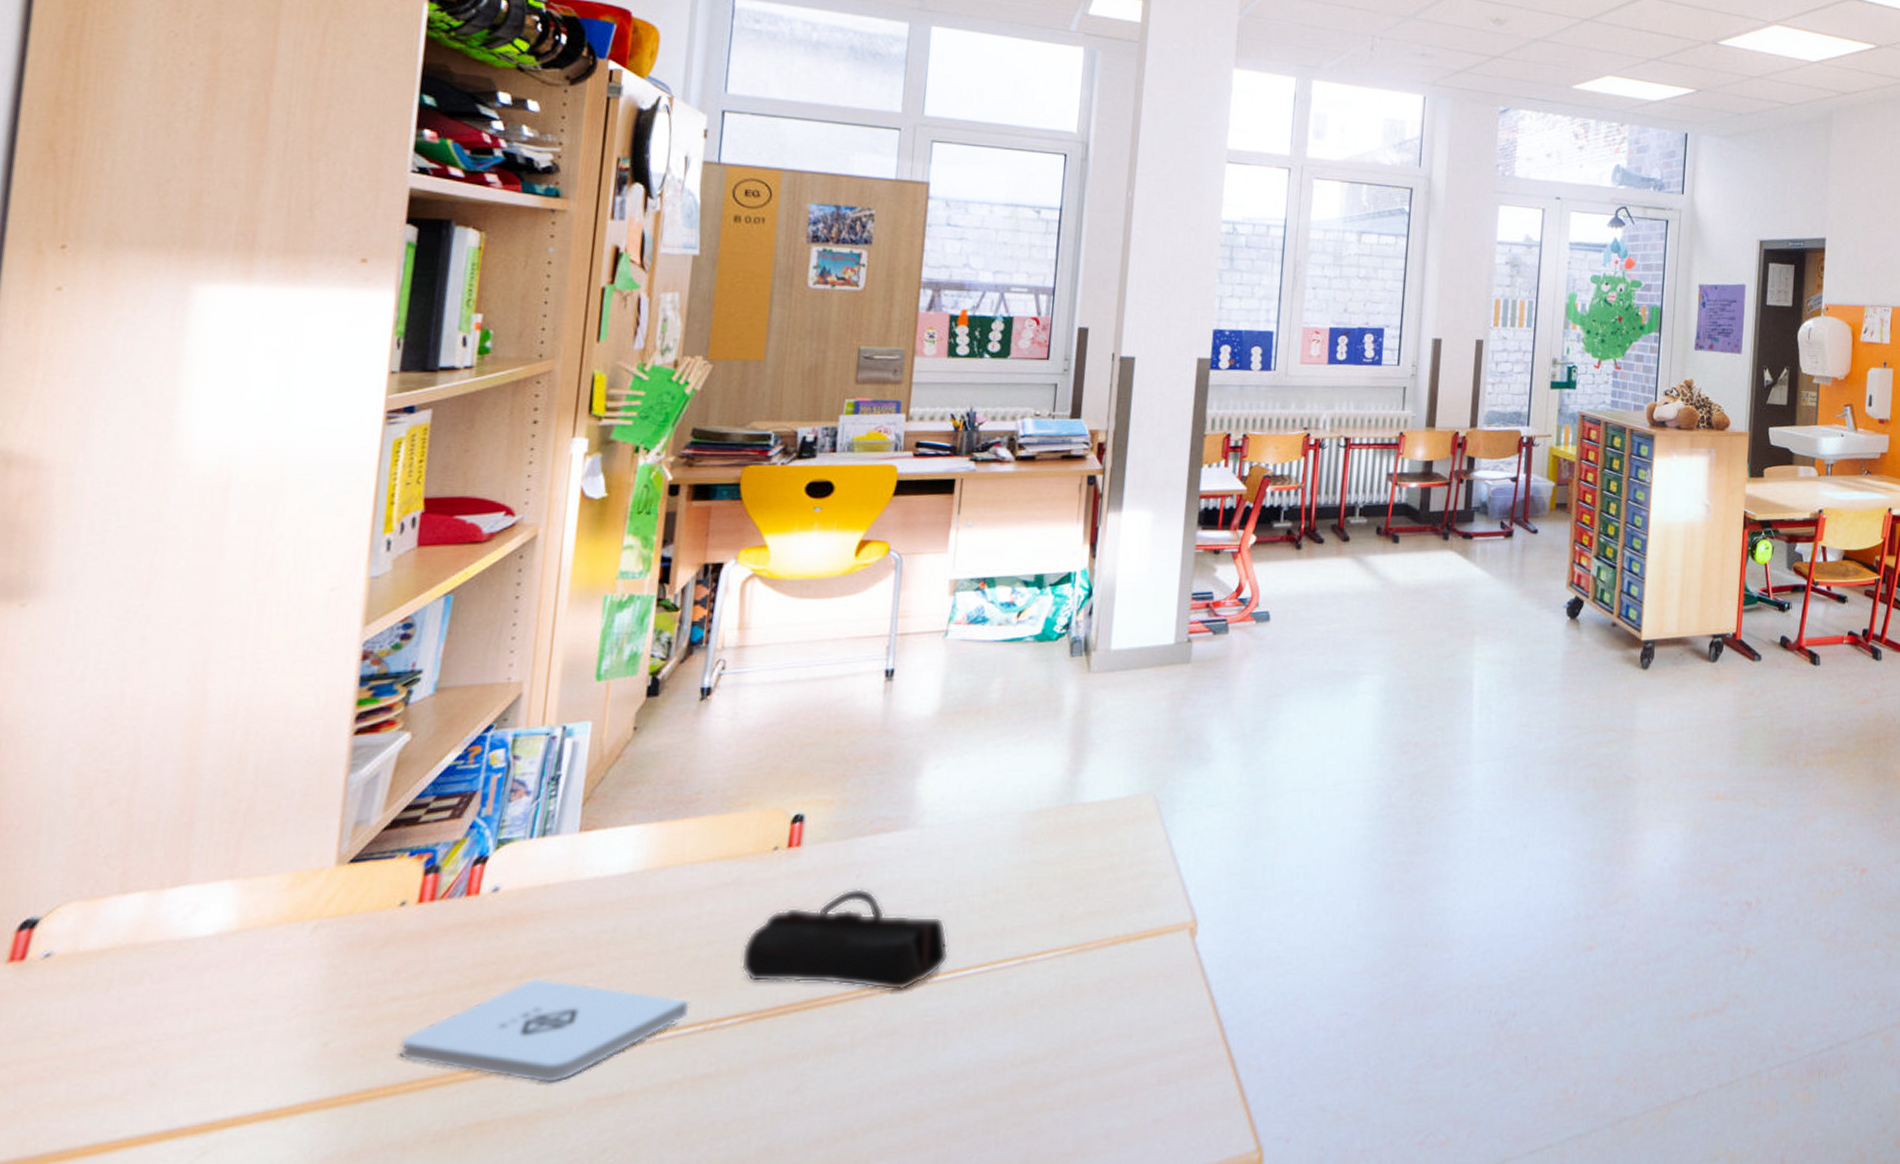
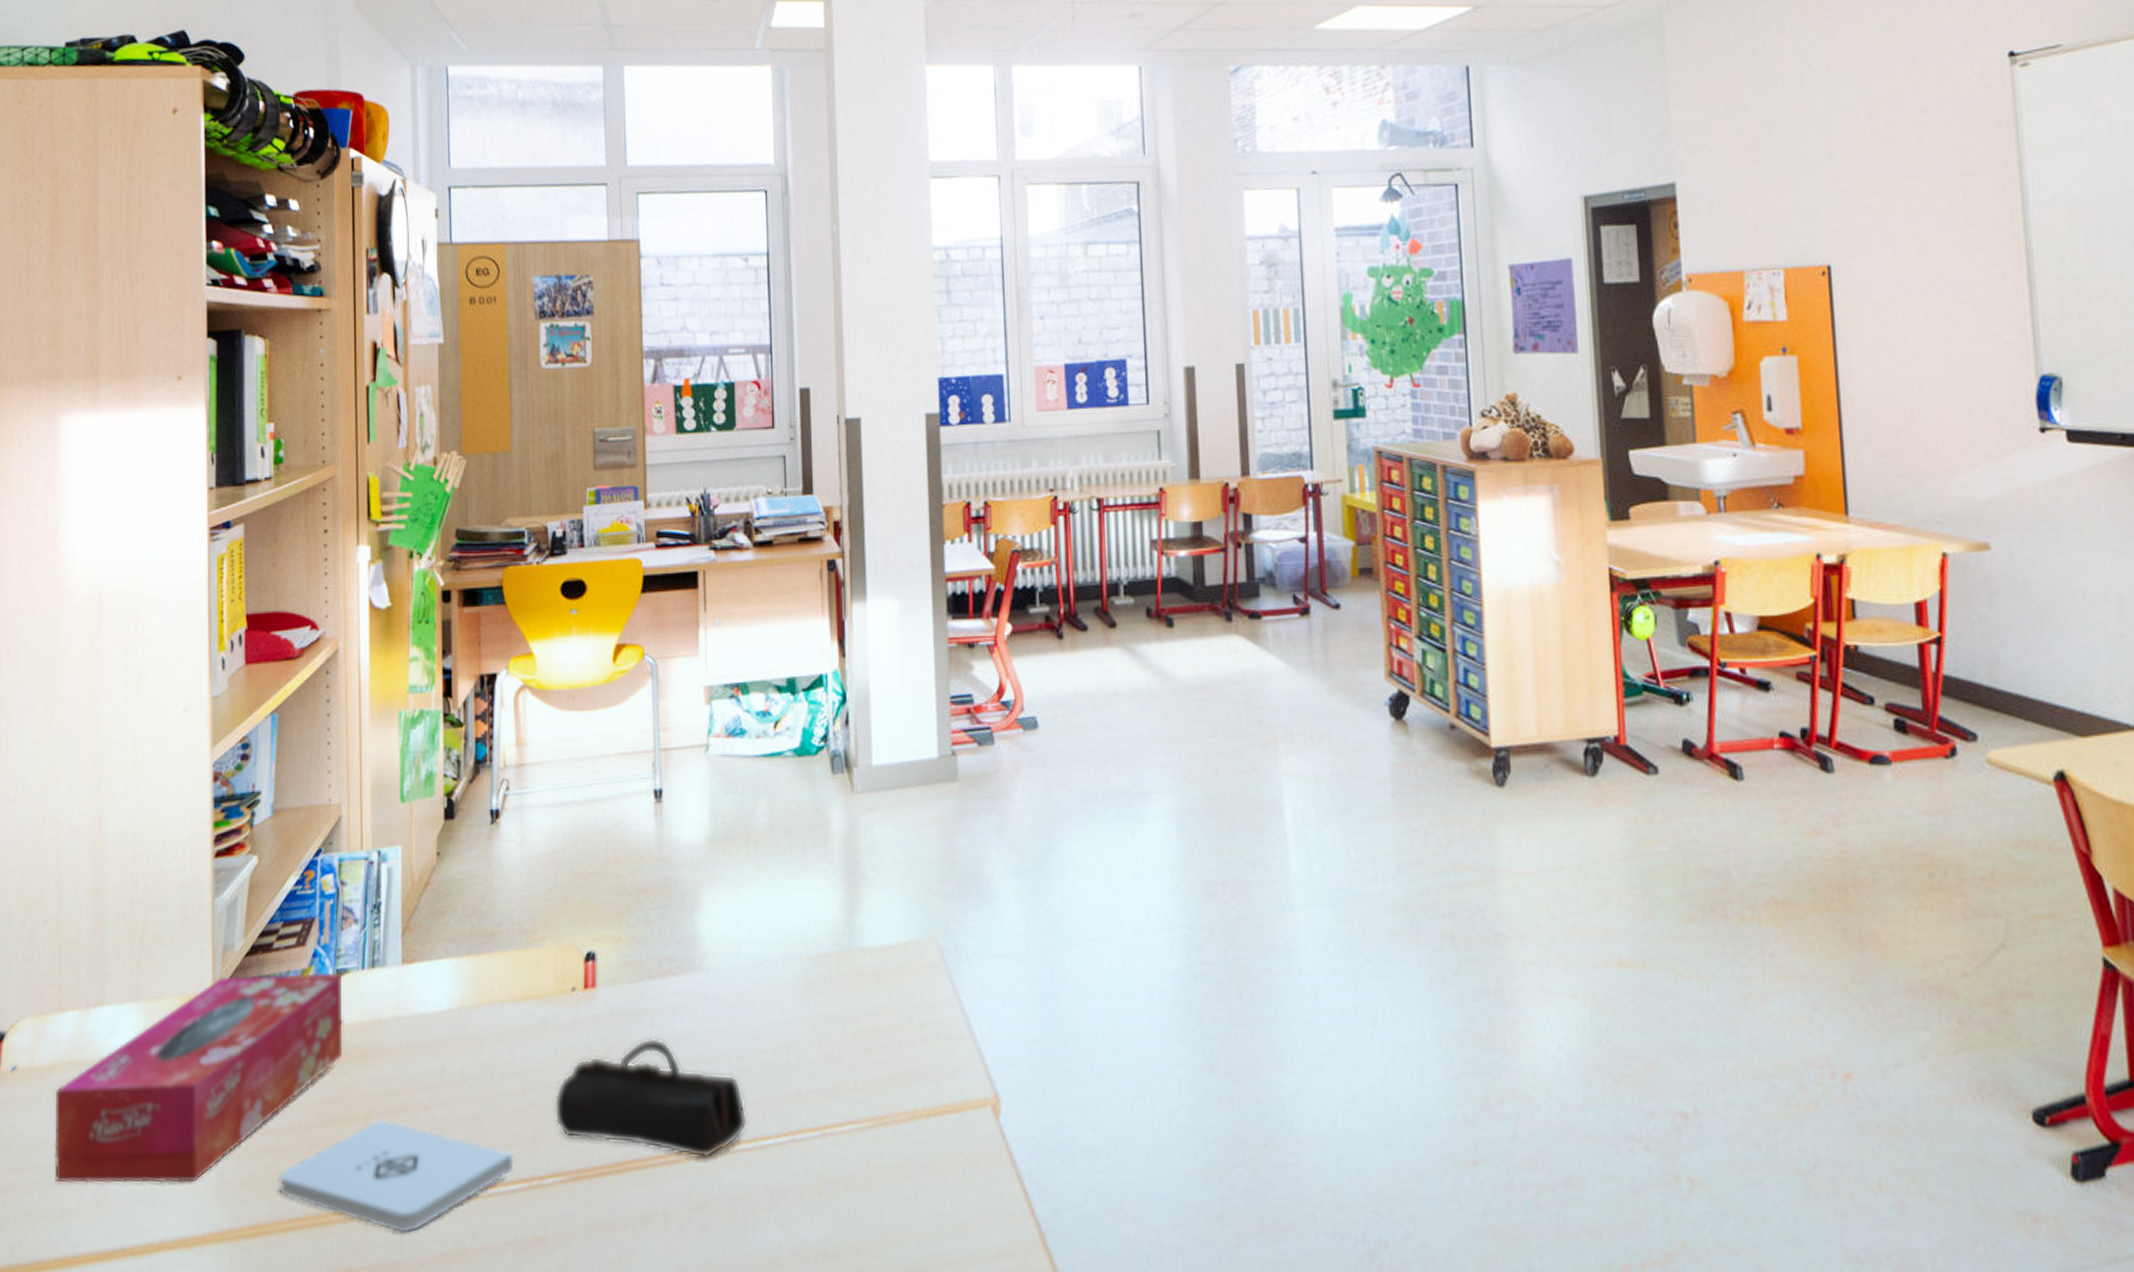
tissue box: none [94,841,505,1068] -> present [54,971,343,1184]

